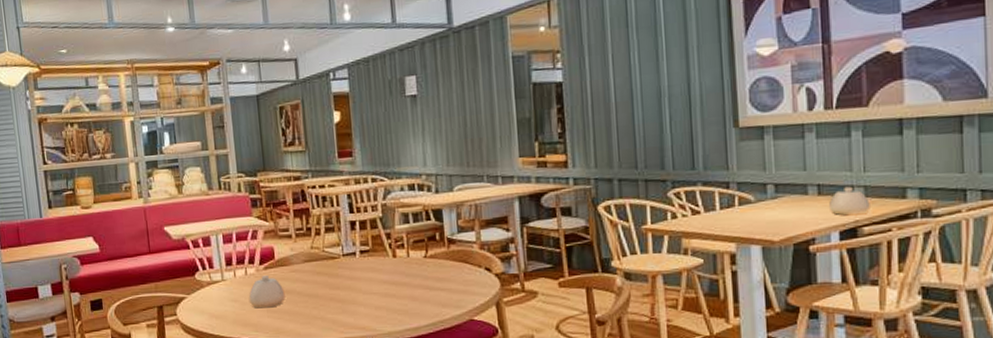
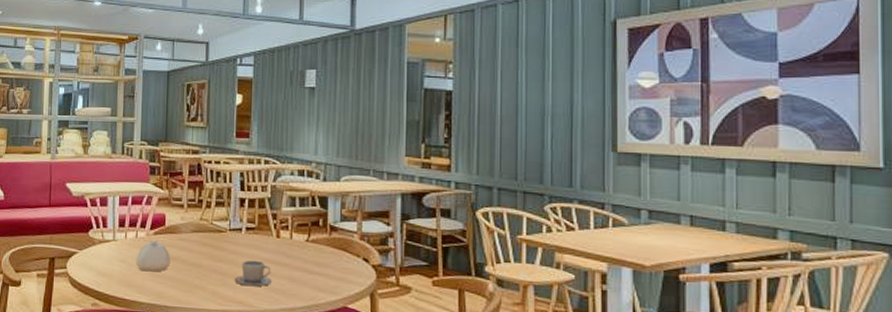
cup: none [354,283,392,311] -> present [234,260,271,287]
sugar bowl: present [828,186,870,216] -> none [699,221,741,250]

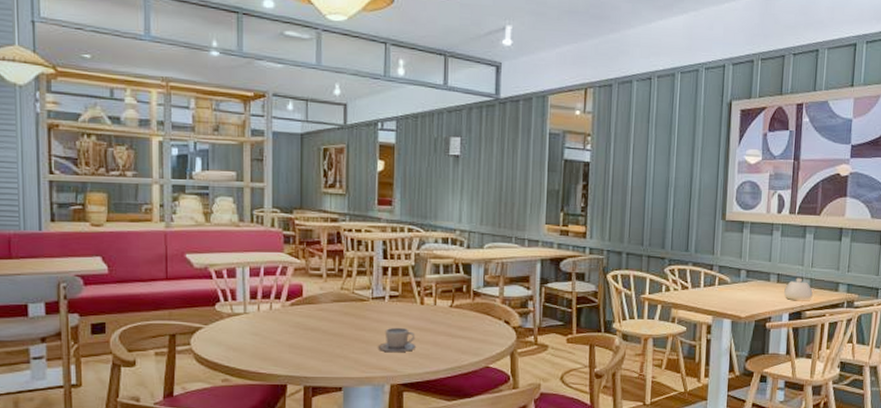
sugar bowl: present [135,240,171,272] -> none [271,312,310,344]
sugar bowl: none [699,221,741,250] -> present [783,278,813,301]

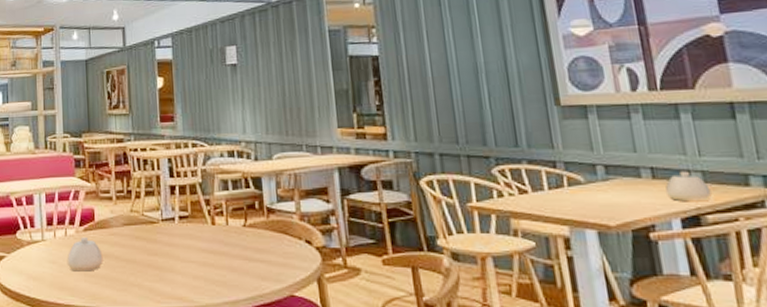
sugar bowl: none [271,312,310,344] -> present [66,238,103,272]
cup: present [378,327,416,353] -> none [171,251,211,280]

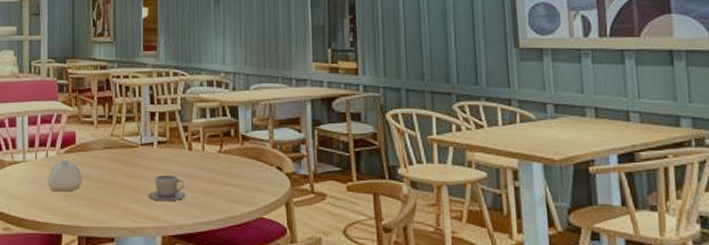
cup: none [171,251,211,280] -> present [148,174,185,202]
sugar bowl: present [664,171,712,202] -> none [605,111,646,140]

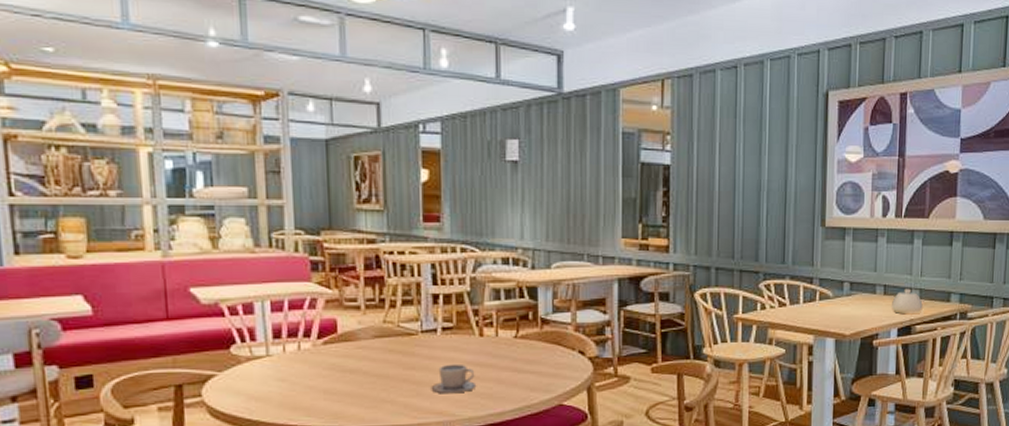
sugar bowl: present [47,160,83,192] -> none [300,352,348,390]
sugar bowl: none [605,111,646,140] -> present [891,288,923,315]

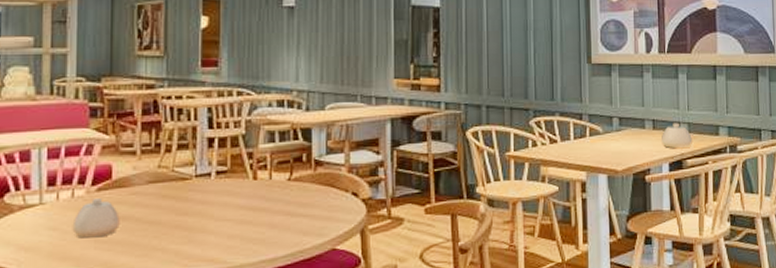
sugar bowl: none [300,352,348,390] -> present [72,199,120,238]
cup: present [431,363,475,394] -> none [203,208,248,240]

